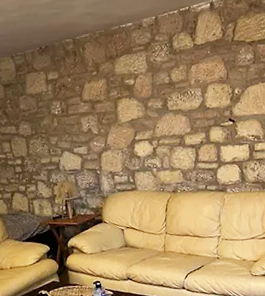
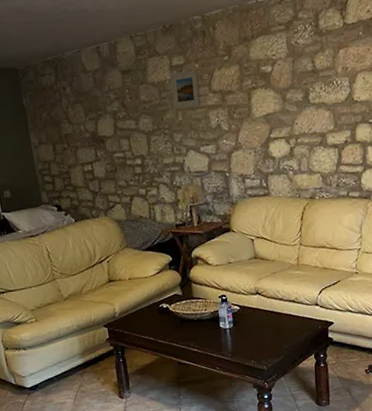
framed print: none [46,83,74,116] -> present [170,70,201,109]

